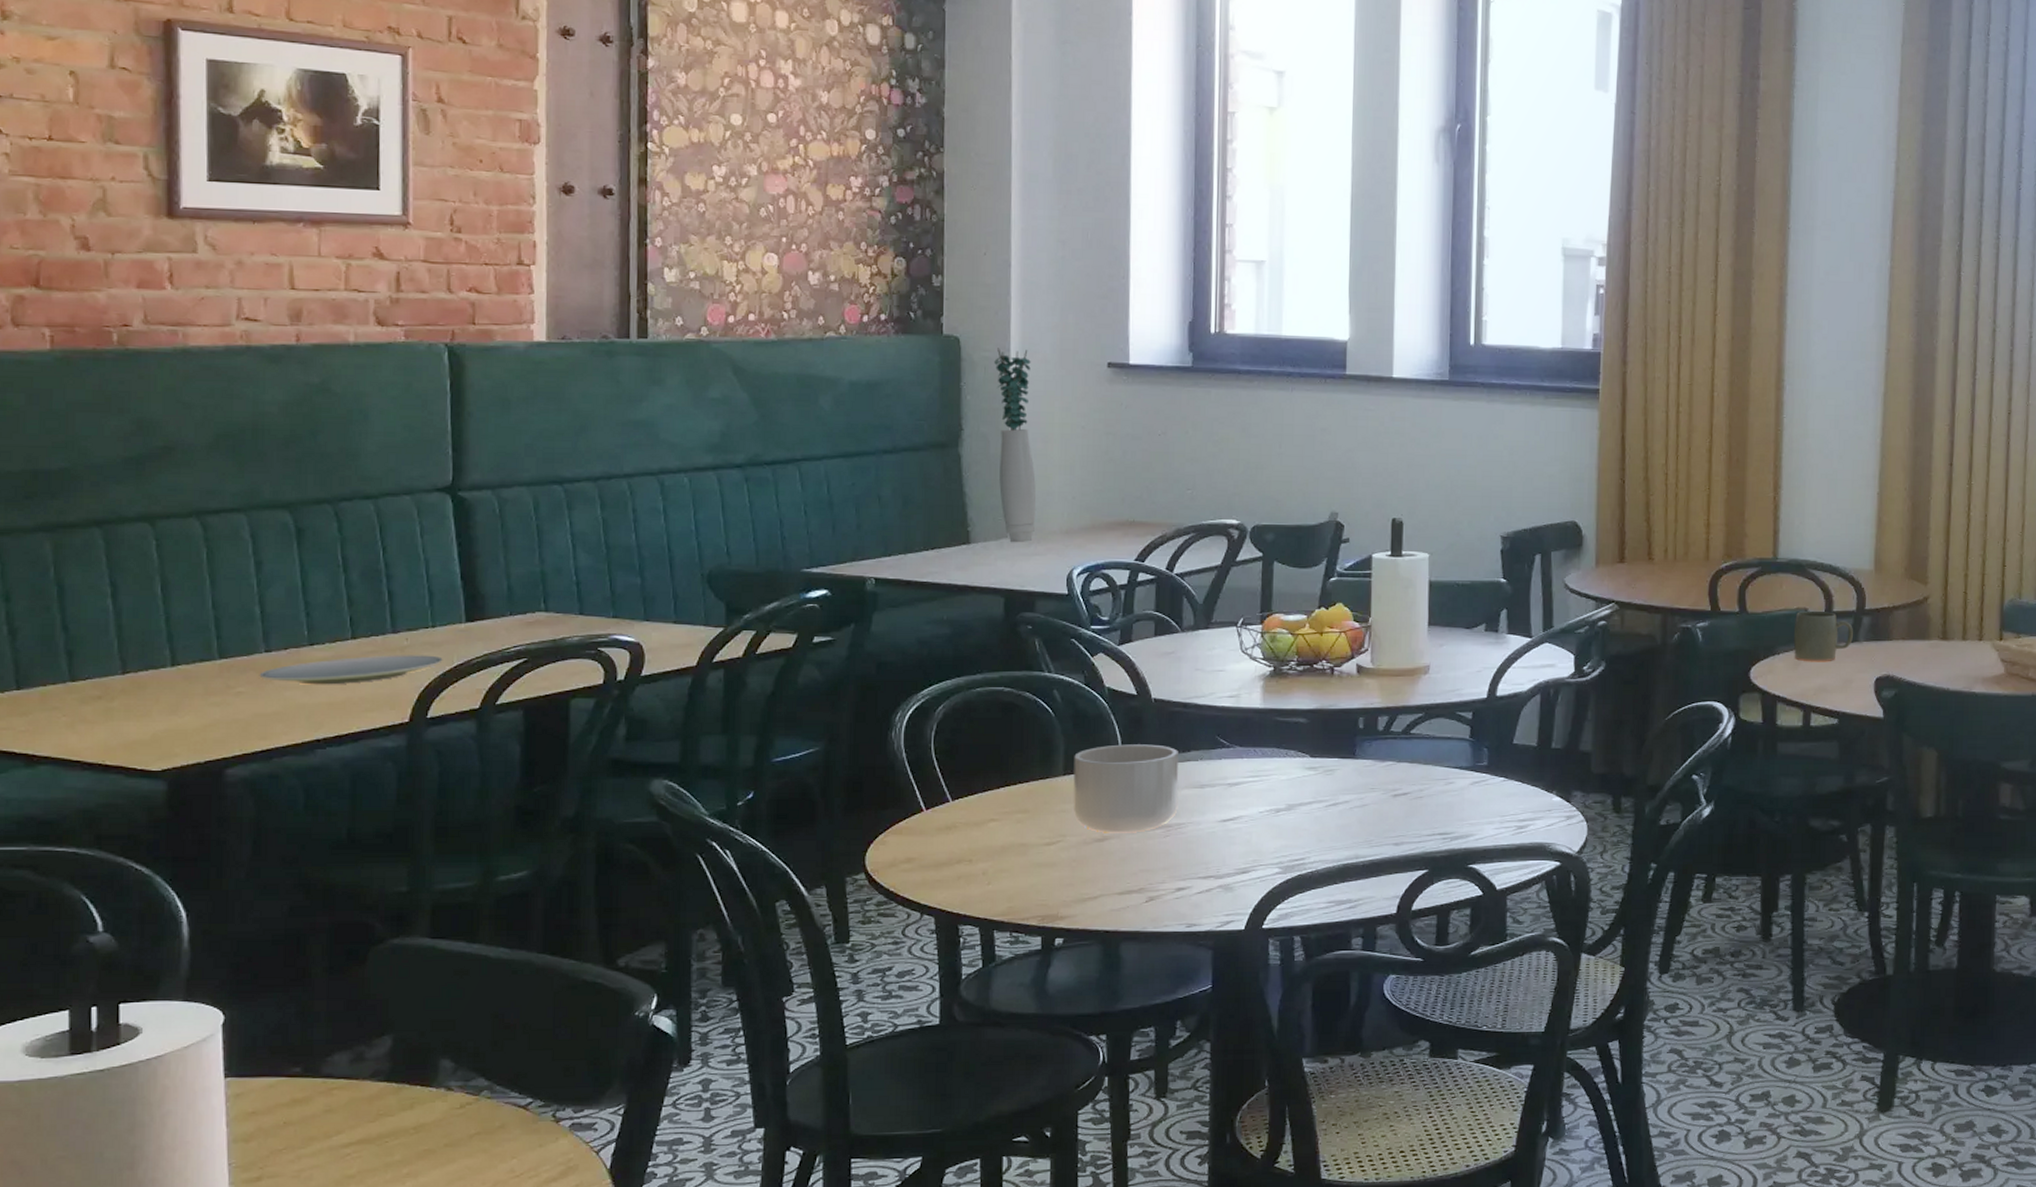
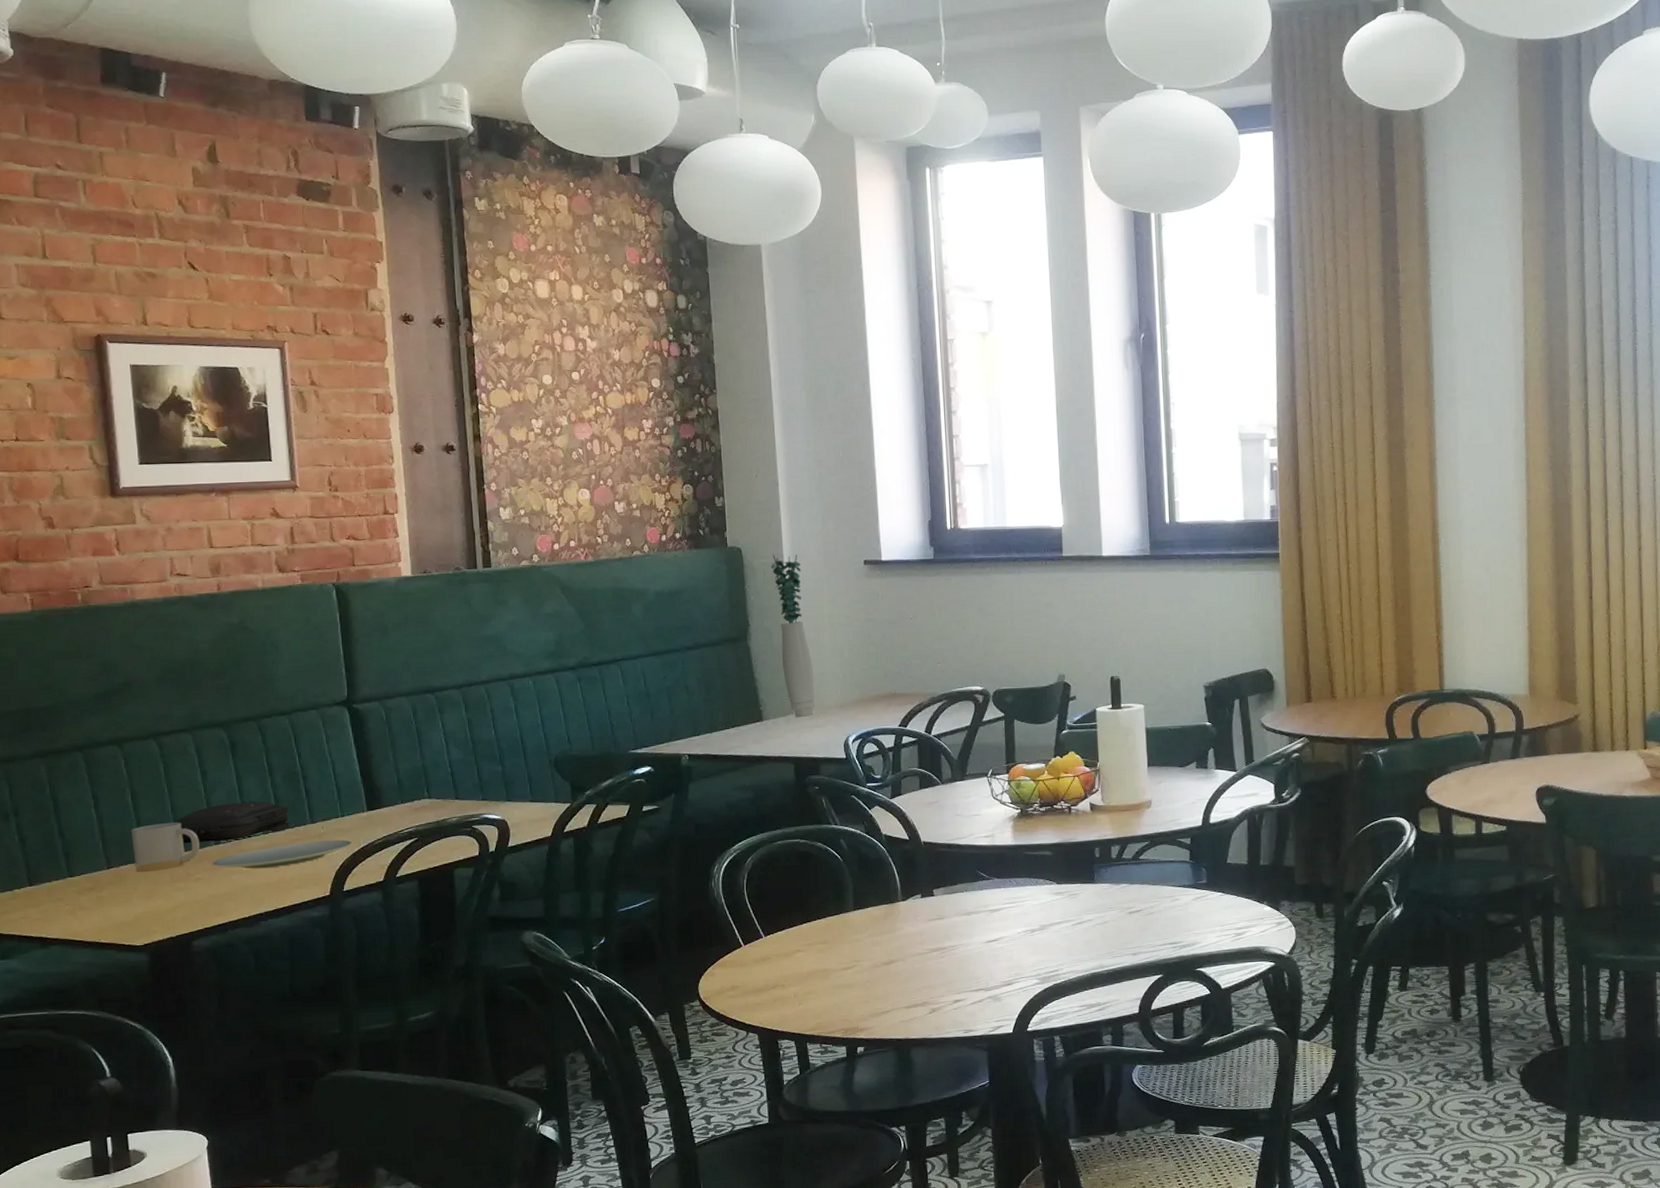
mug: none [156,621,245,681] -> present [130,821,200,873]
laptop bag: none [214,601,365,649] -> present [174,801,290,844]
cup: present [1073,744,1179,833] -> none [861,880,950,957]
mug: present [1793,611,1853,662] -> none [1462,733,1514,778]

